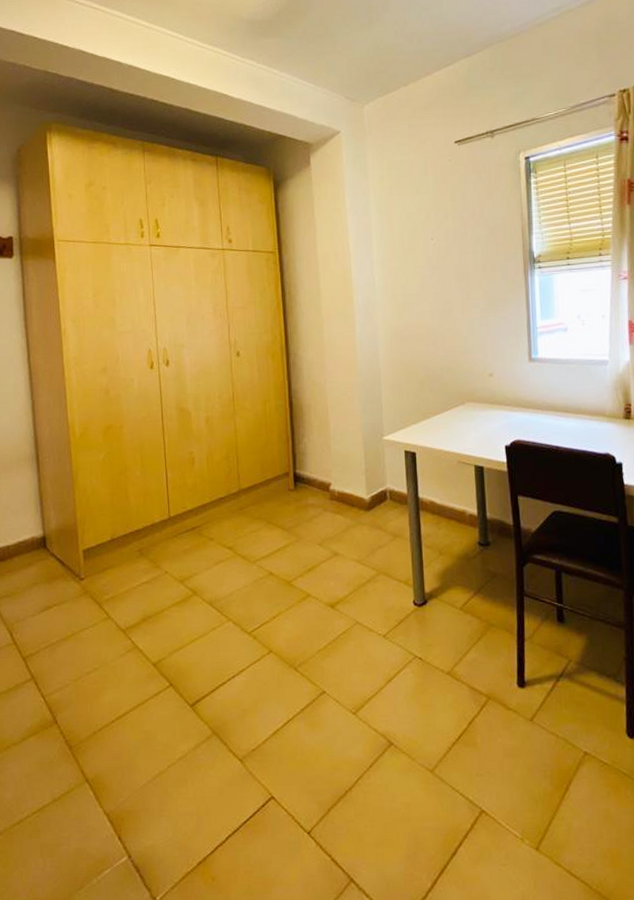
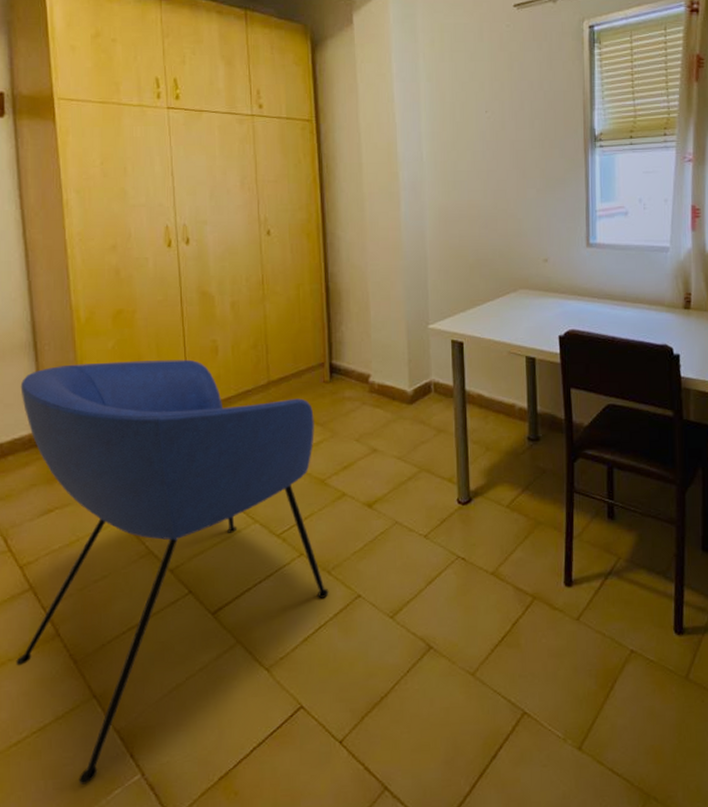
armchair: none [19,470,296,864] -> present [16,359,329,785]

